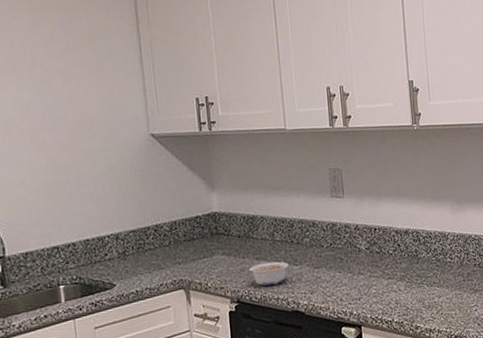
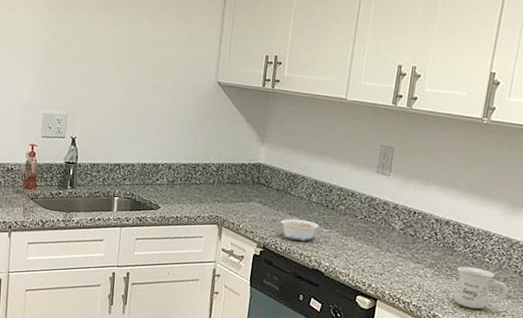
mug: none [425,269,474,312] -> present [454,266,509,310]

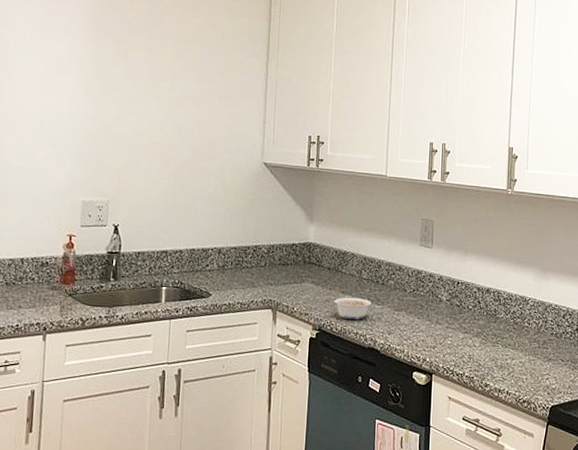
mug: present [454,266,509,310] -> none [501,333,549,375]

